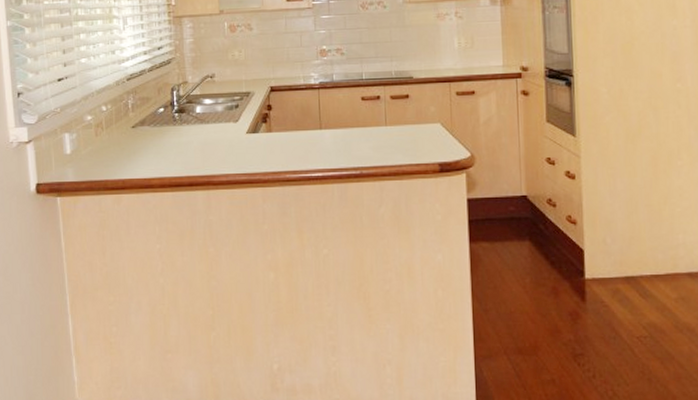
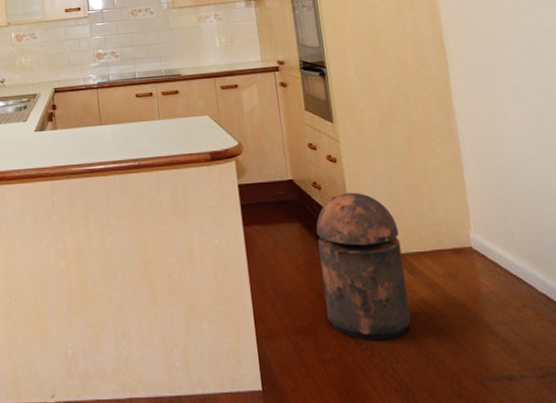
trash can: none [547,211,637,363] -> present [316,192,411,341]

